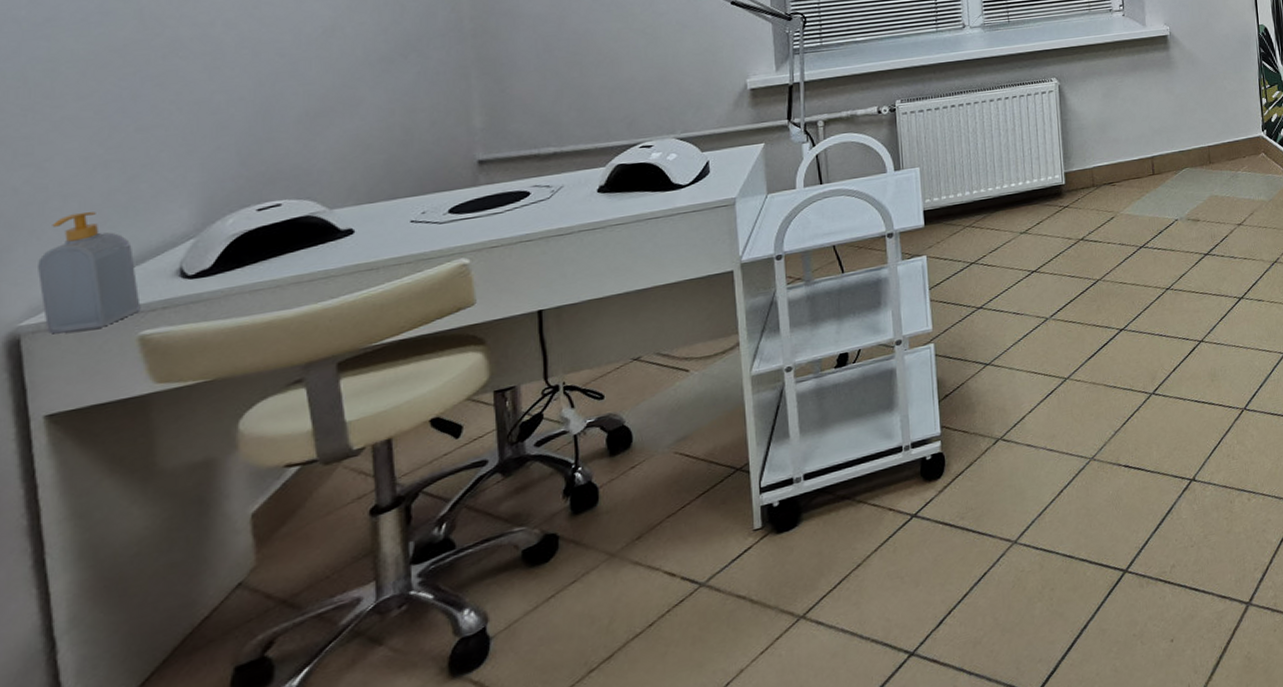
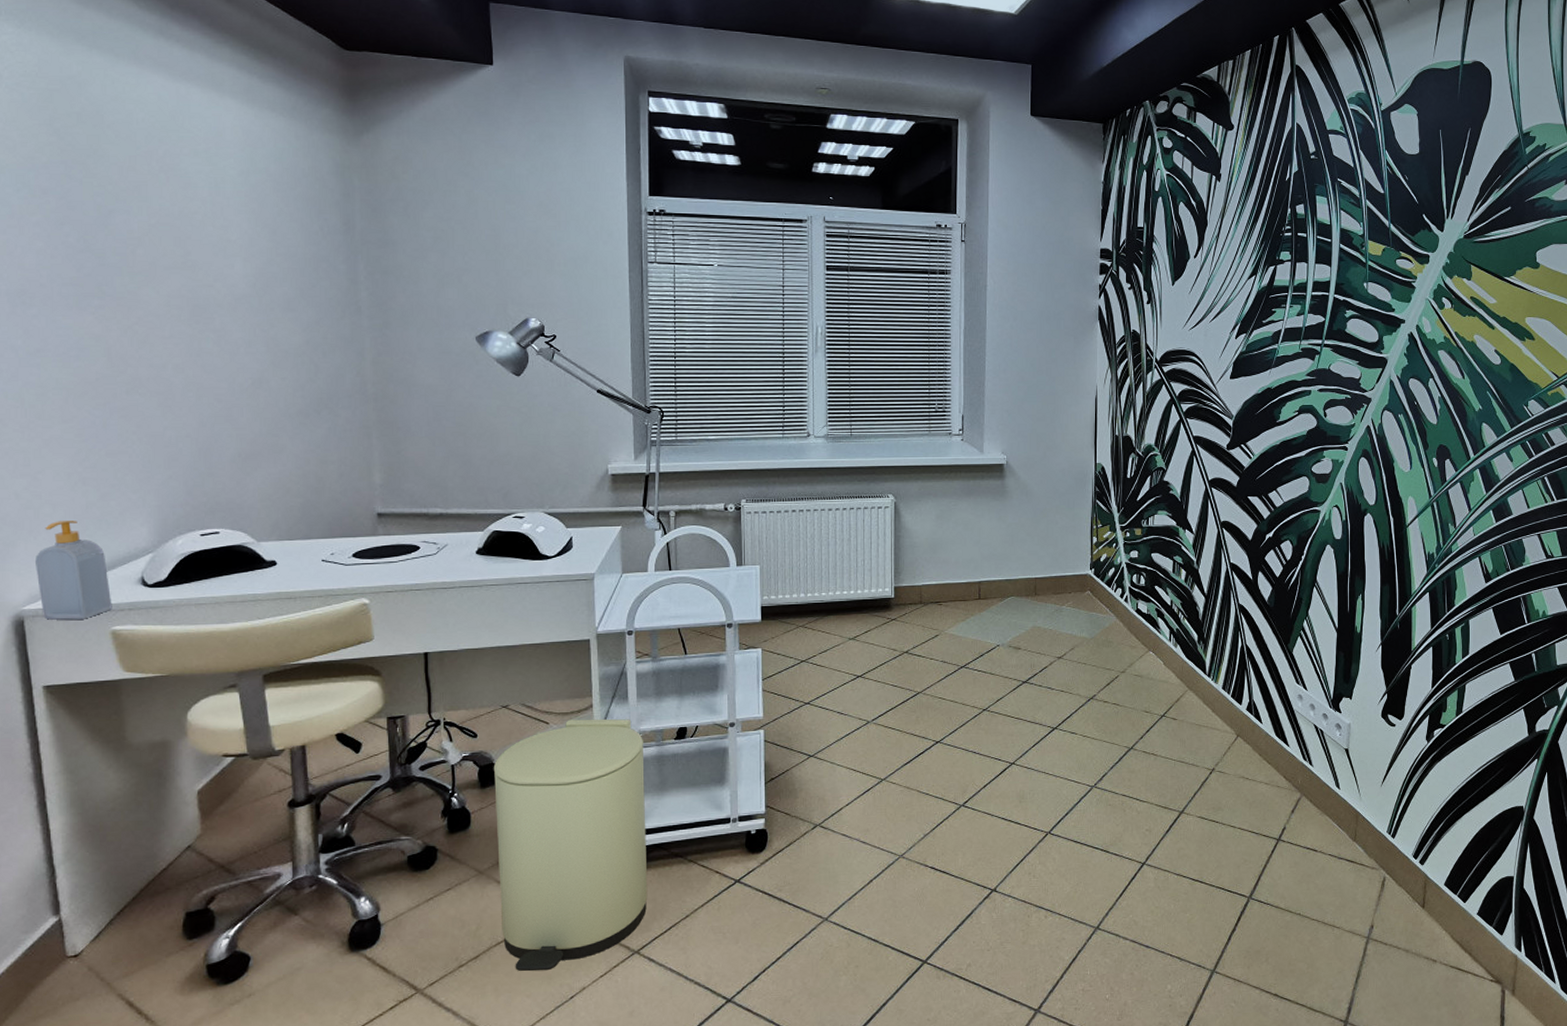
pedal bin: none [624,352,813,665] -> present [493,719,648,972]

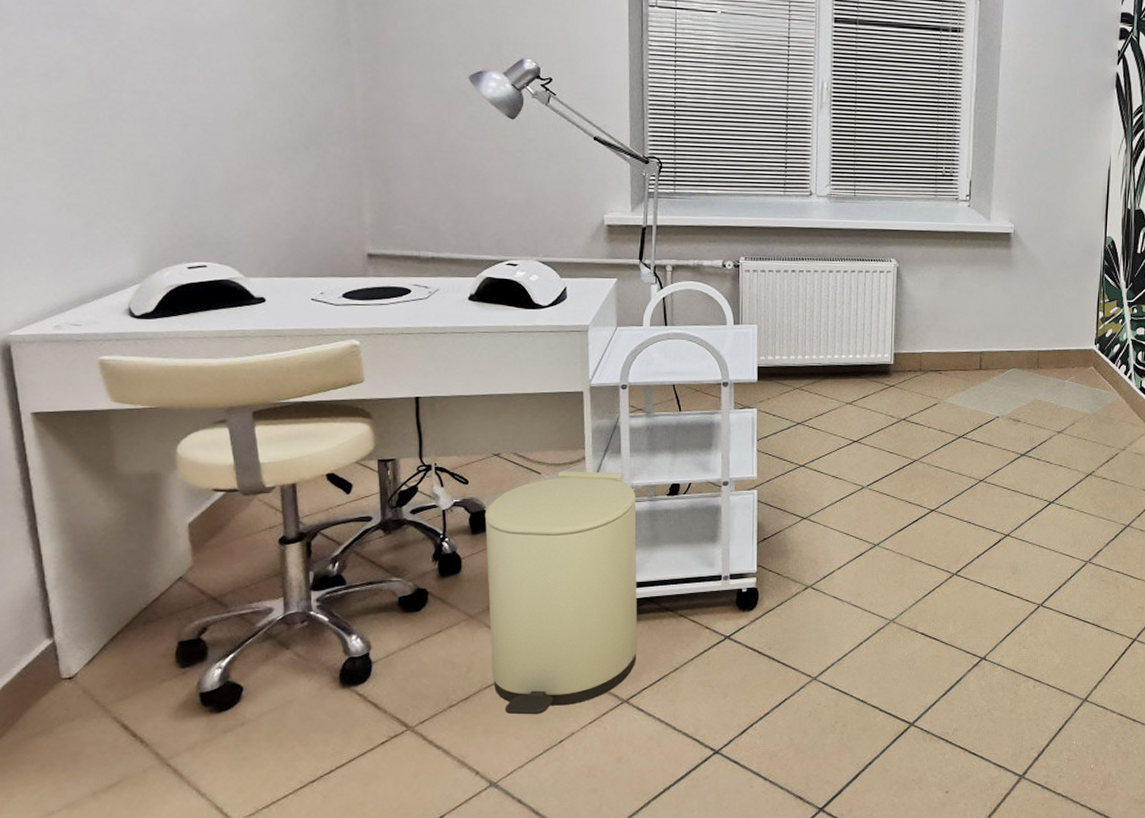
soap bottle: present [36,521,112,620] -> none [21,247,100,348]

